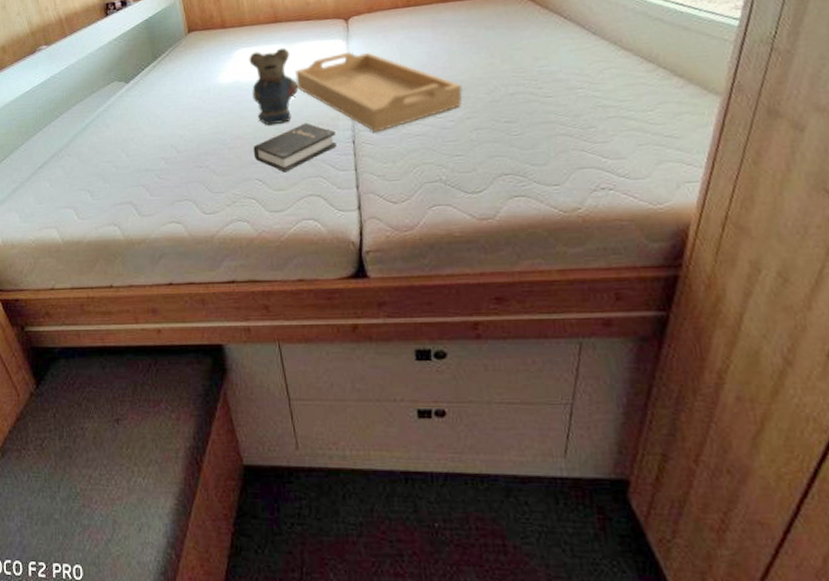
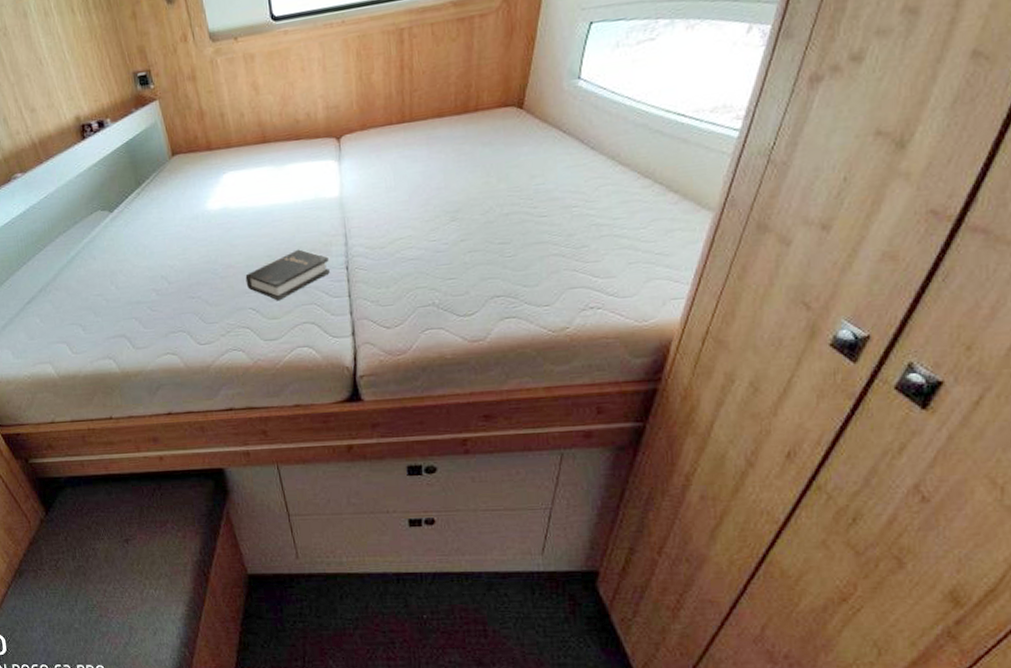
teddy bear: present [249,47,298,126] -> none [237,170,290,254]
serving tray: present [295,51,463,132] -> none [286,172,458,258]

